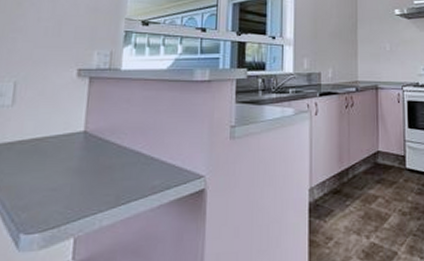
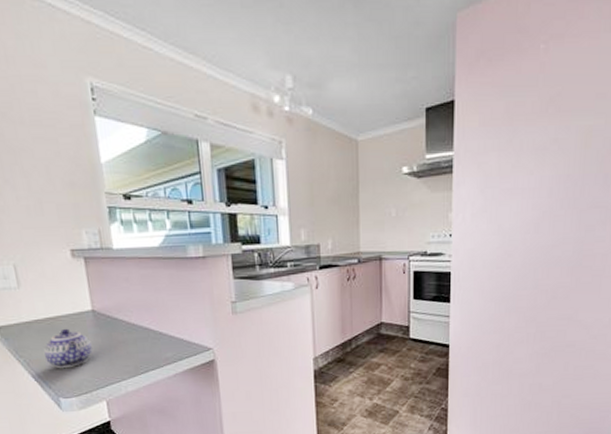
teapot: none [17,150,74,198] -> present [44,328,92,369]

